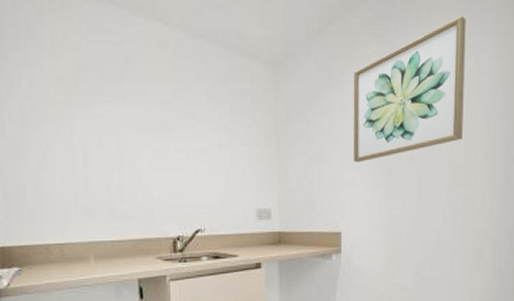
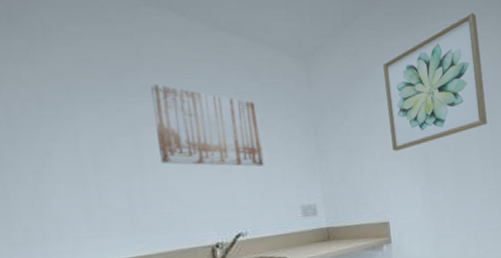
wall art: none [132,89,228,169] -> present [149,84,266,167]

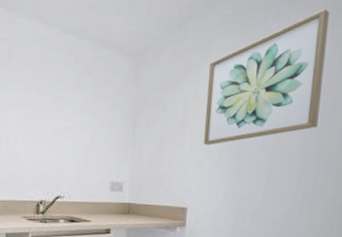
wall art: present [149,84,266,167] -> none [13,77,89,146]

